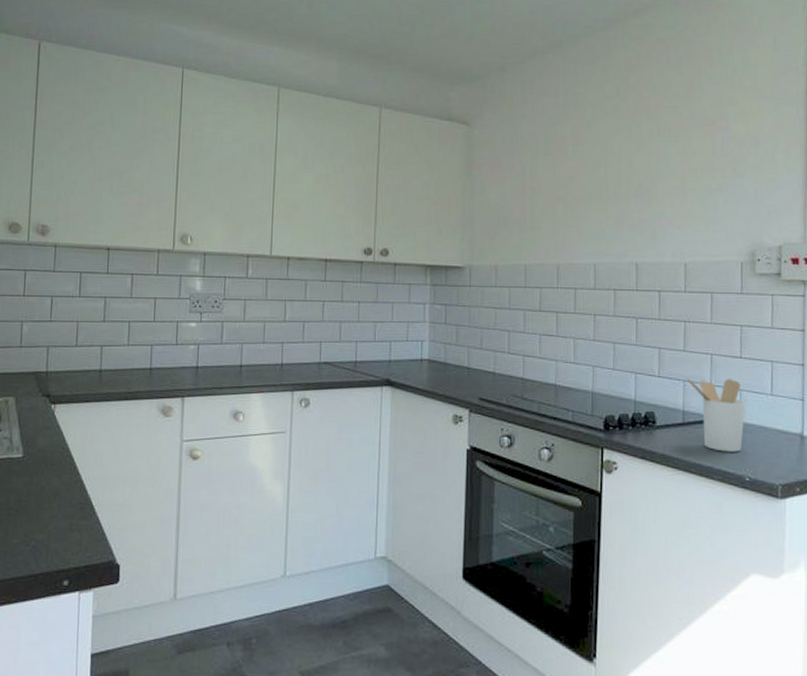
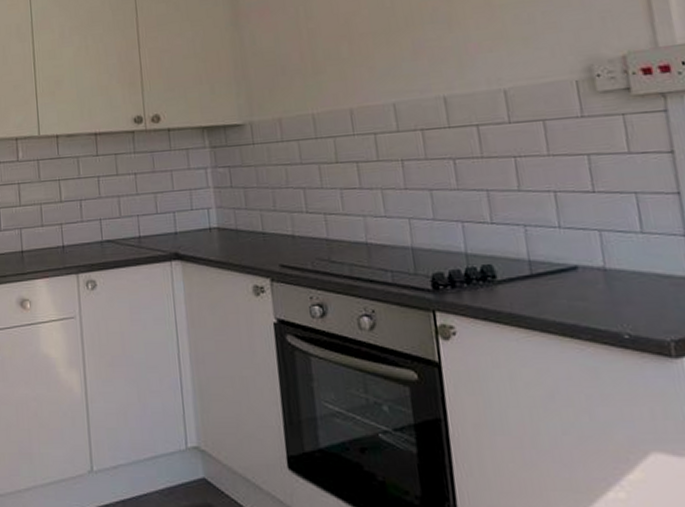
utensil holder: present [685,377,746,452] -> none [525,218,613,306]

